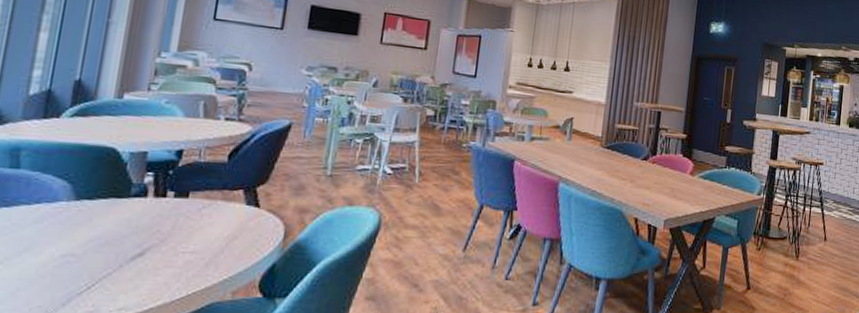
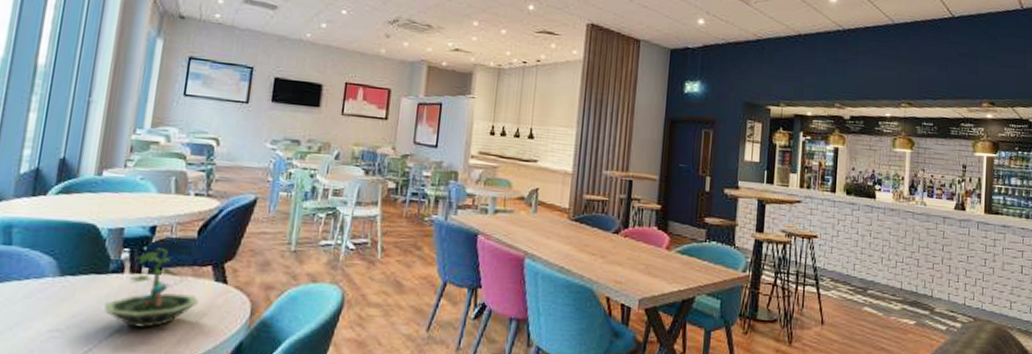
terrarium: none [125,172,229,251] -> present [103,248,199,328]

